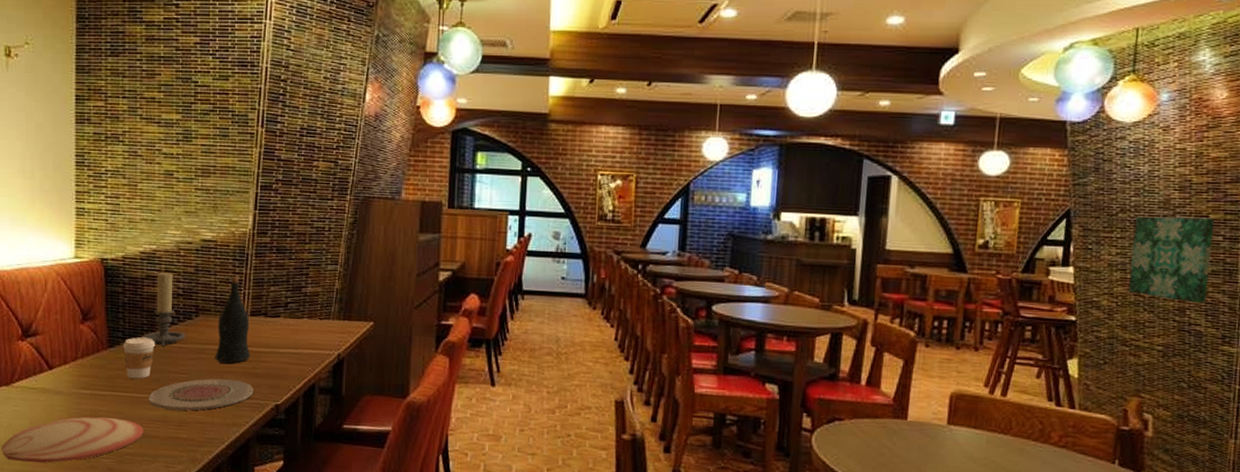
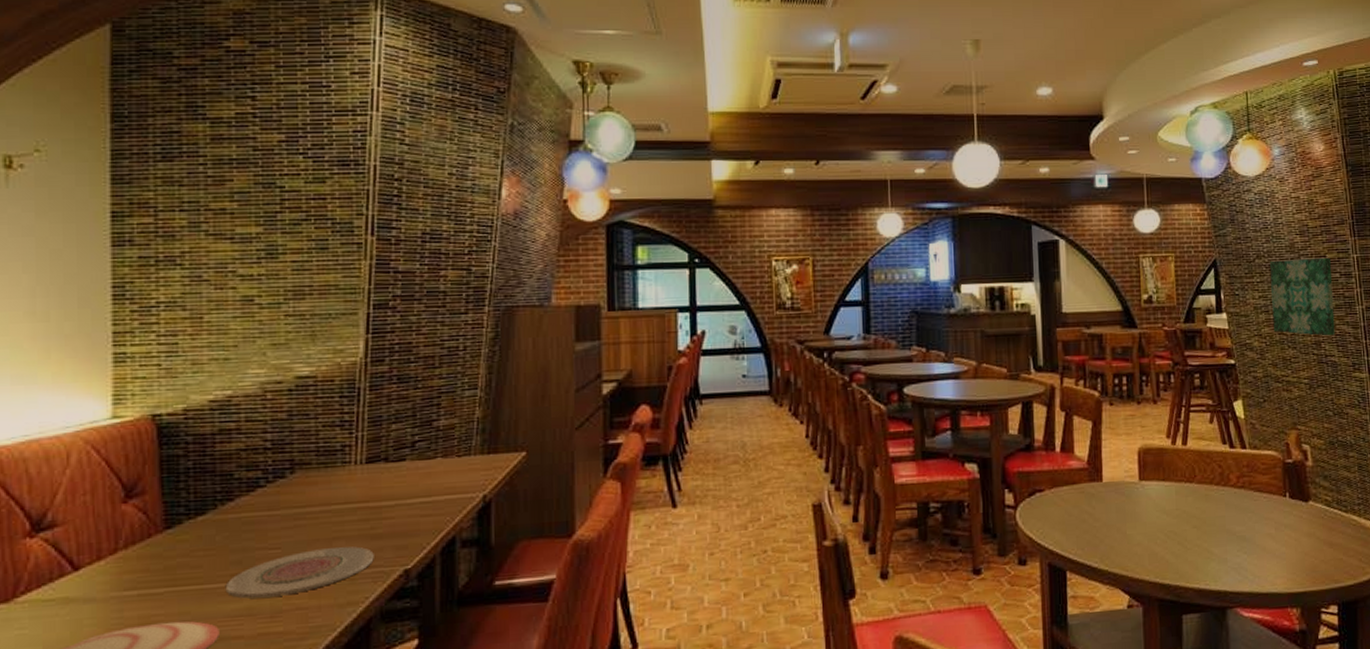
coffee cup: present [122,337,155,379] -> none [186,509,233,566]
candle holder: present [141,272,185,347] -> none [213,422,277,518]
wine bottle: present [215,276,251,364] -> none [319,417,368,528]

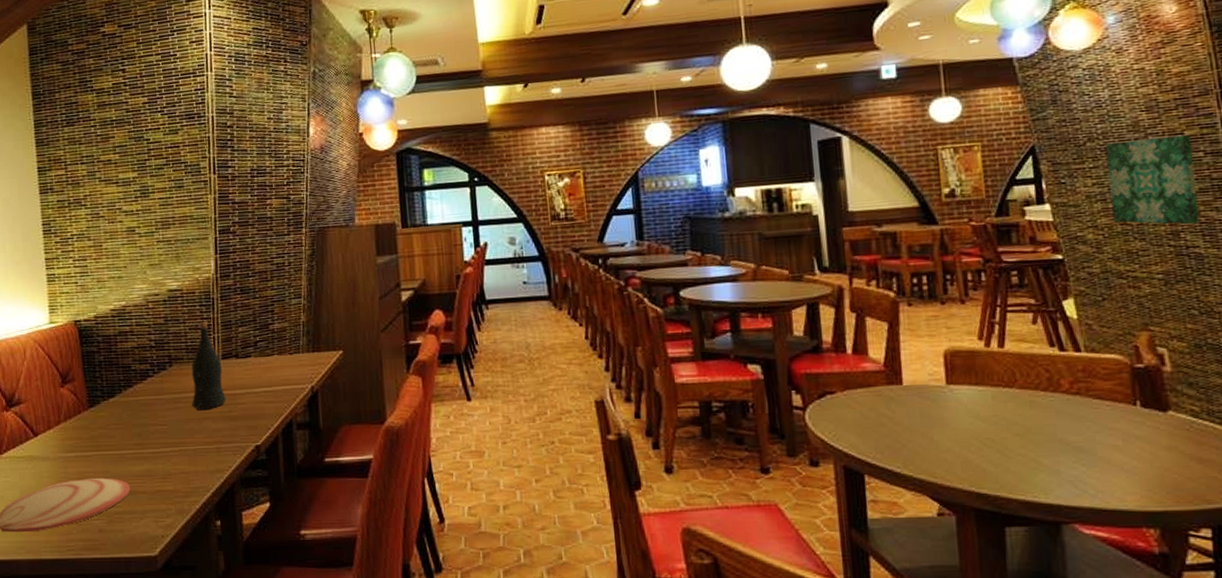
plate: present [225,546,374,599] -> none [131,425,233,463]
wine bottle: none [319,417,368,528] -> present [191,322,227,410]

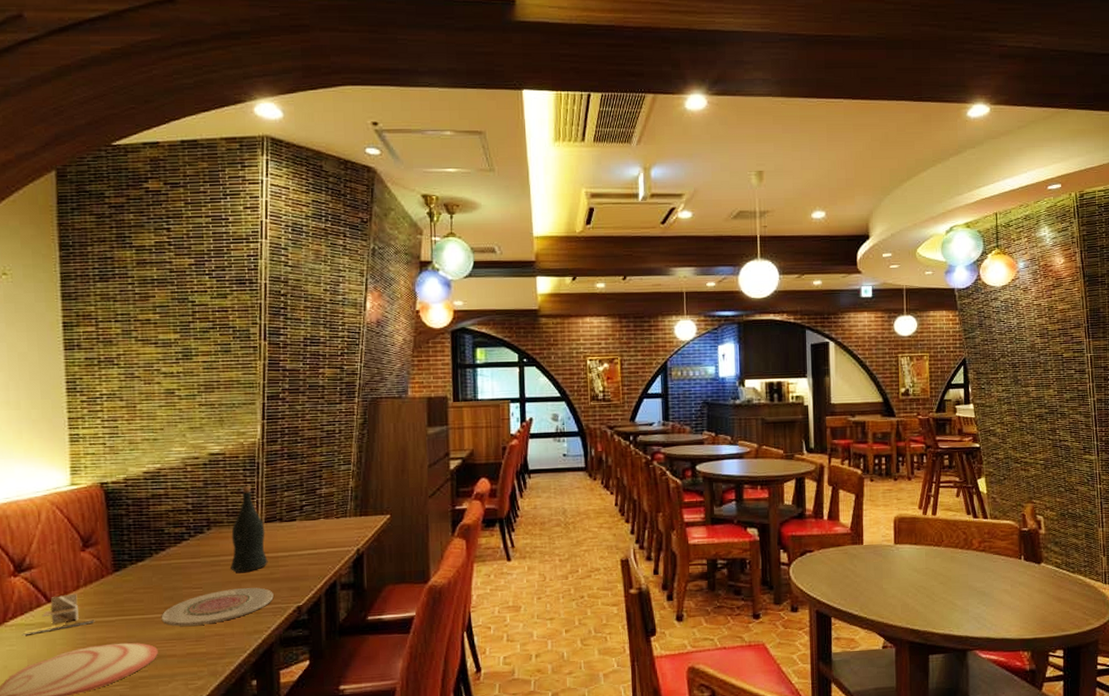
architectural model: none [14,428,75,468] -> present [22,593,95,636]
plate: none [131,425,233,463] -> present [161,587,274,626]
wall art: present [1106,135,1200,225] -> none [1013,357,1069,424]

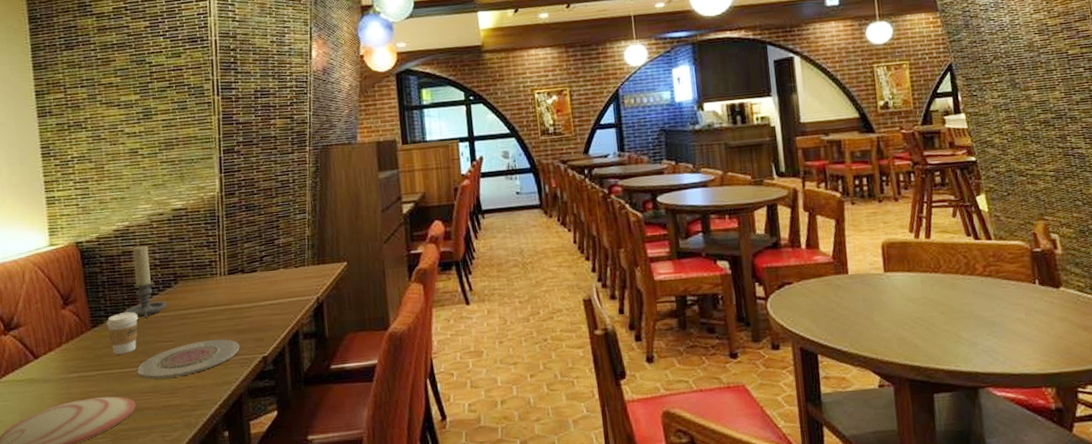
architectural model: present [22,593,95,636] -> none [14,349,78,392]
coffee cup: none [129,557,165,600] -> present [106,312,138,355]
candle holder: none [150,489,198,564] -> present [124,245,167,319]
wine bottle: present [230,486,268,572] -> none [197,239,233,325]

